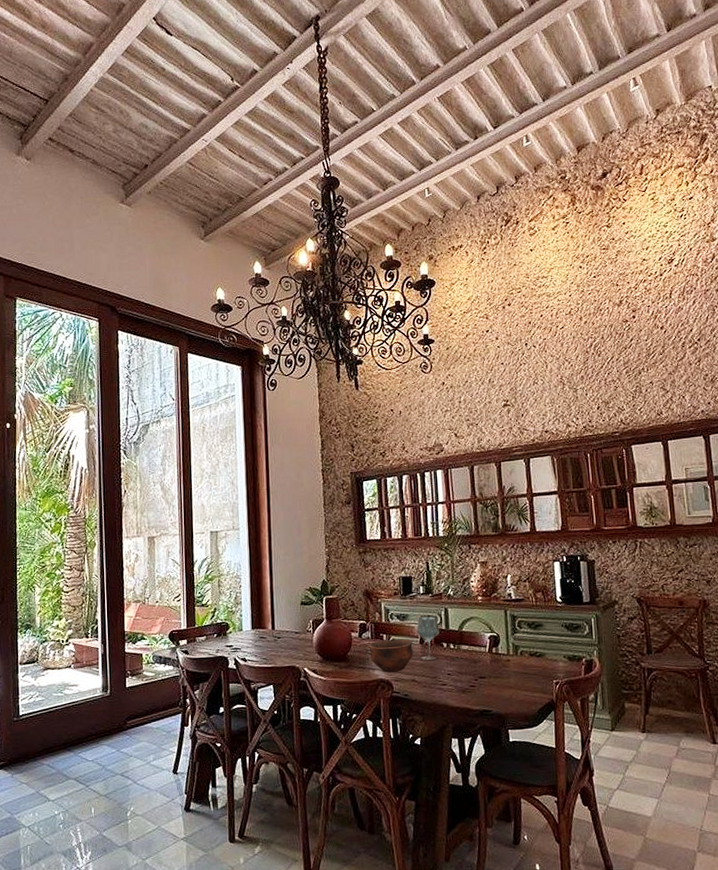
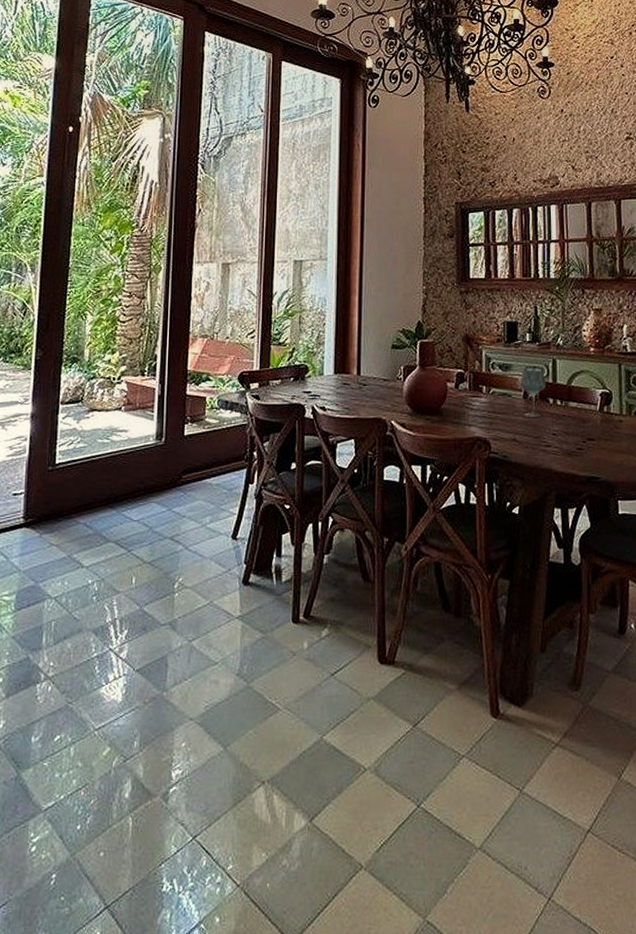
bowl: present [369,639,413,673] -> none [466,392,515,430]

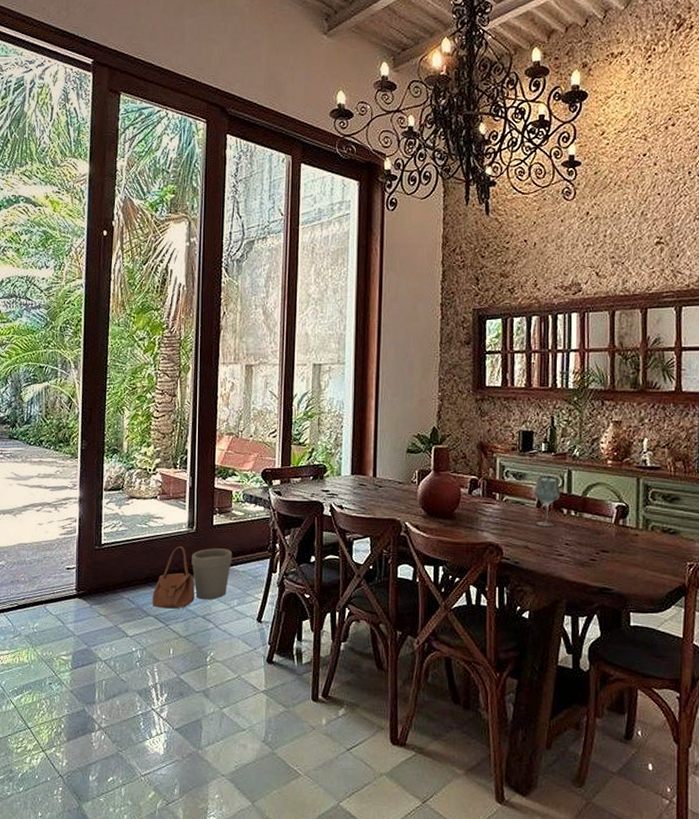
handbag: none [112,461,162,532] -> present [152,546,195,609]
flowerpot: none [159,461,205,518] -> present [191,548,233,600]

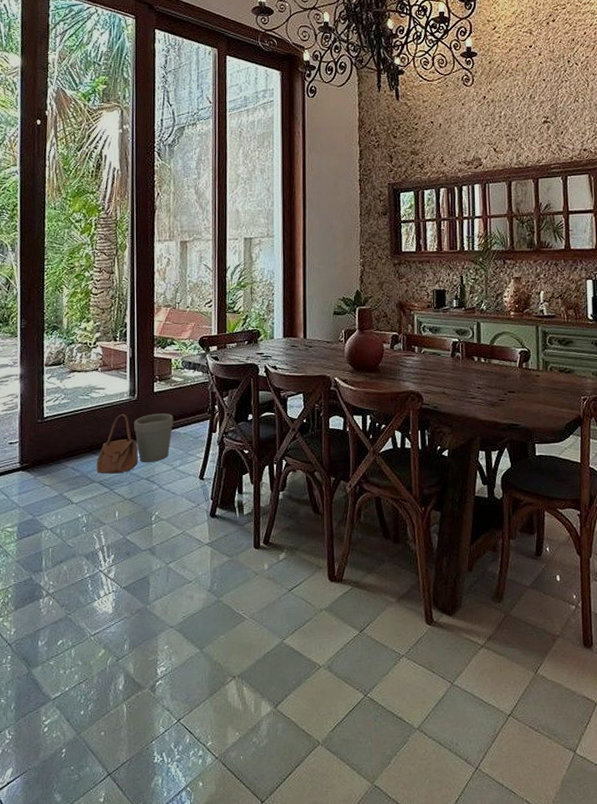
wine glass: present [534,478,560,527] -> none [448,330,471,374]

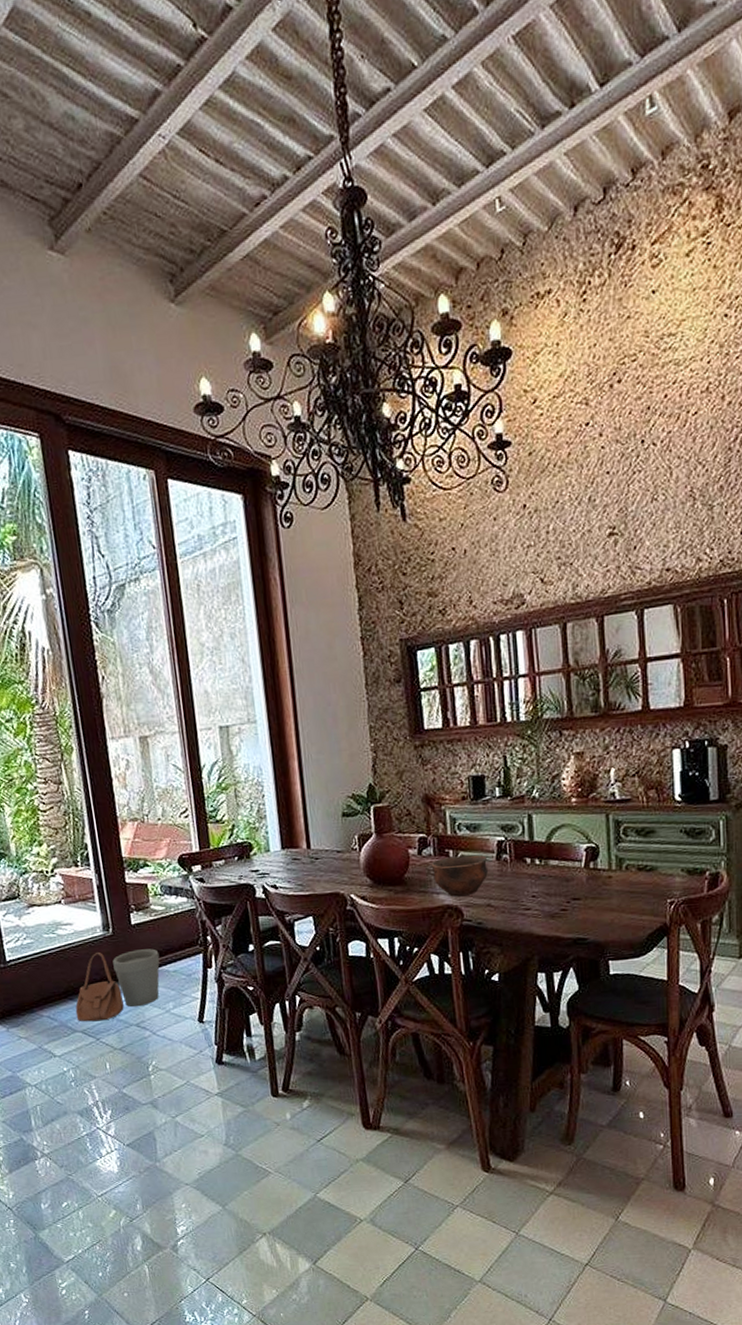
bowl: none [400,352,444,385] -> present [431,855,488,897]

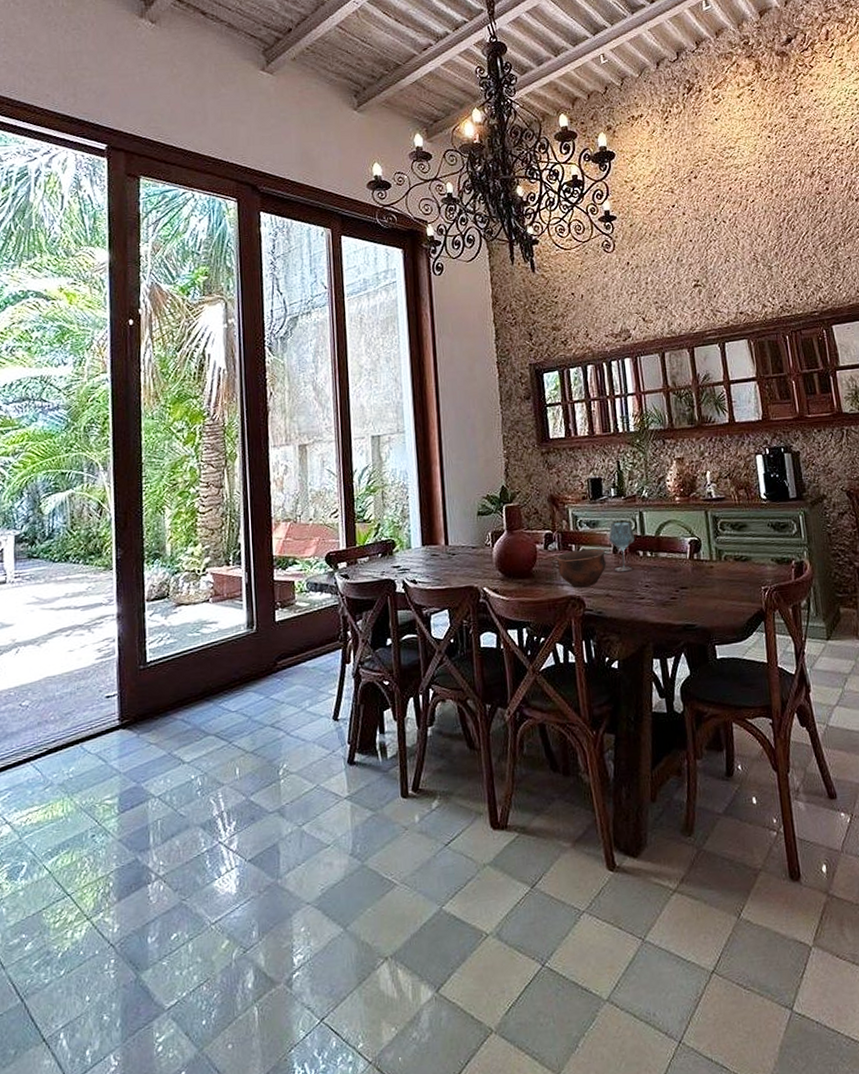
handbag: present [75,952,124,1022] -> none [210,650,260,724]
flowerpot: present [113,948,160,1007] -> none [253,645,300,706]
wine glass: none [491,825,521,881] -> present [608,522,635,573]

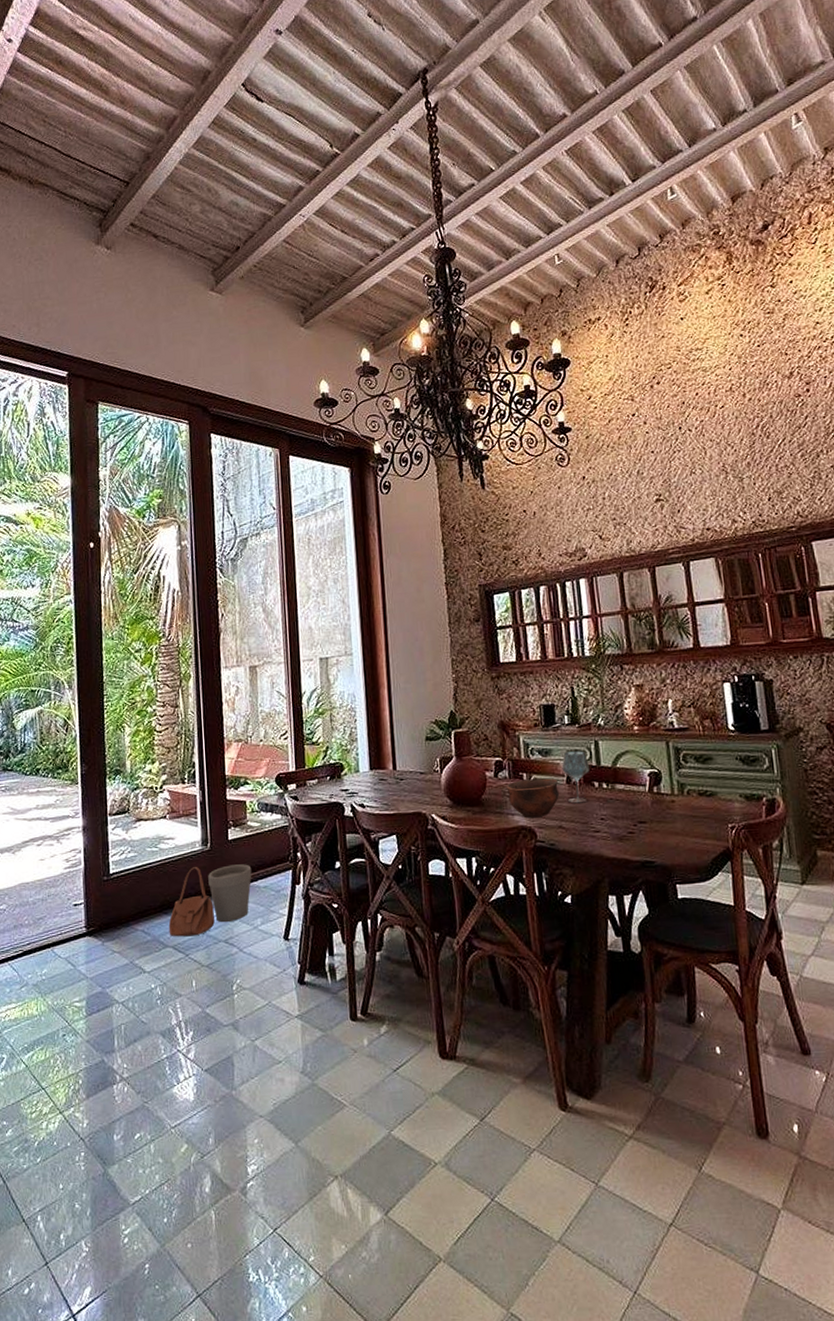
handbag: none [210,650,260,724] -> present [168,867,215,937]
flowerpot: none [253,645,300,706] -> present [208,864,252,922]

